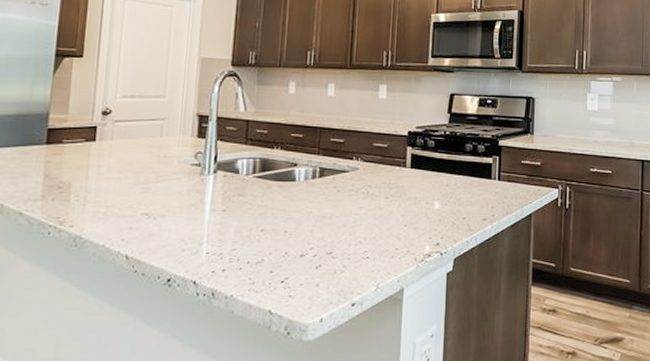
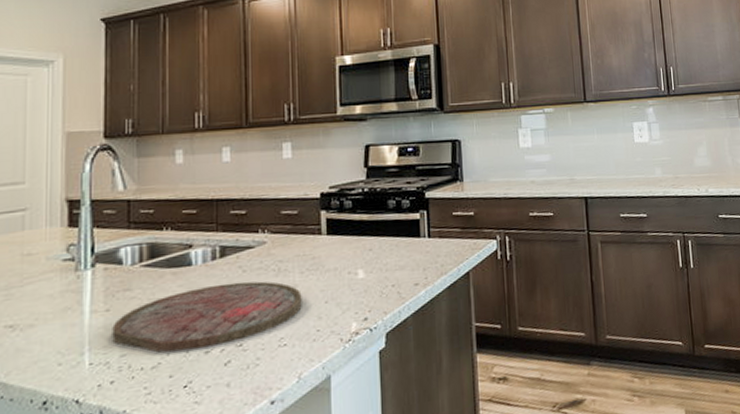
cutting board: none [226,200,385,252] -> present [112,281,302,353]

